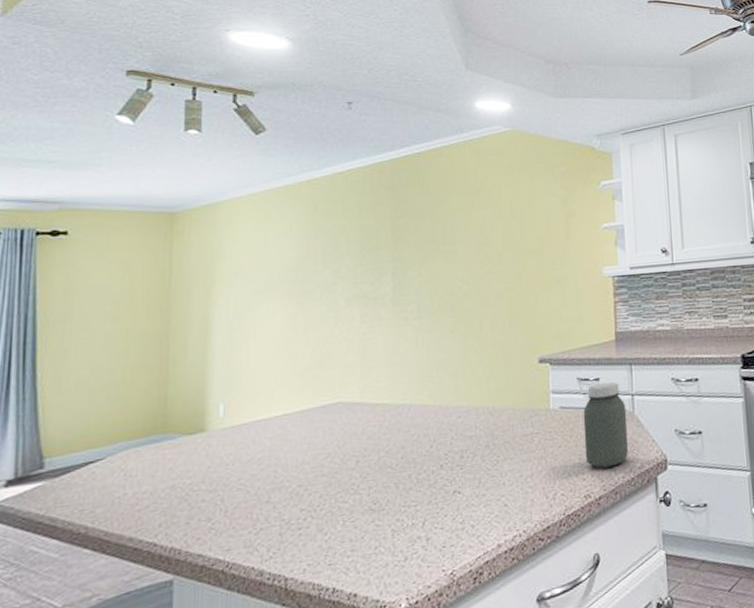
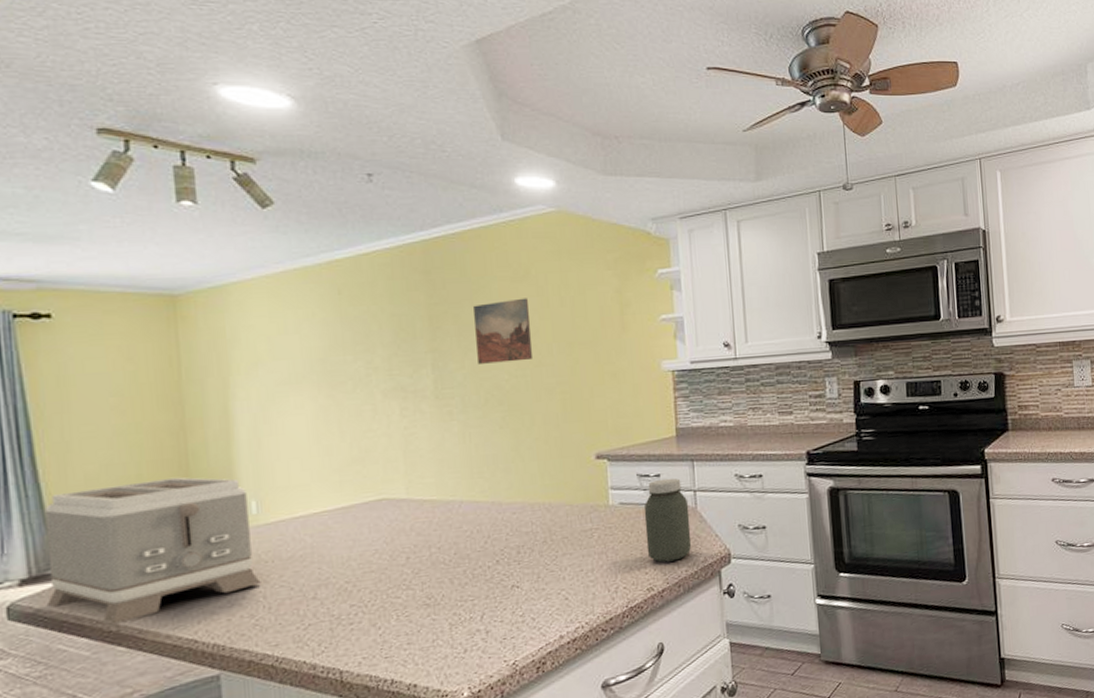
toaster: none [27,381,221,526] -> present [44,477,261,624]
wall art: none [433,210,485,272] -> present [473,298,534,364]

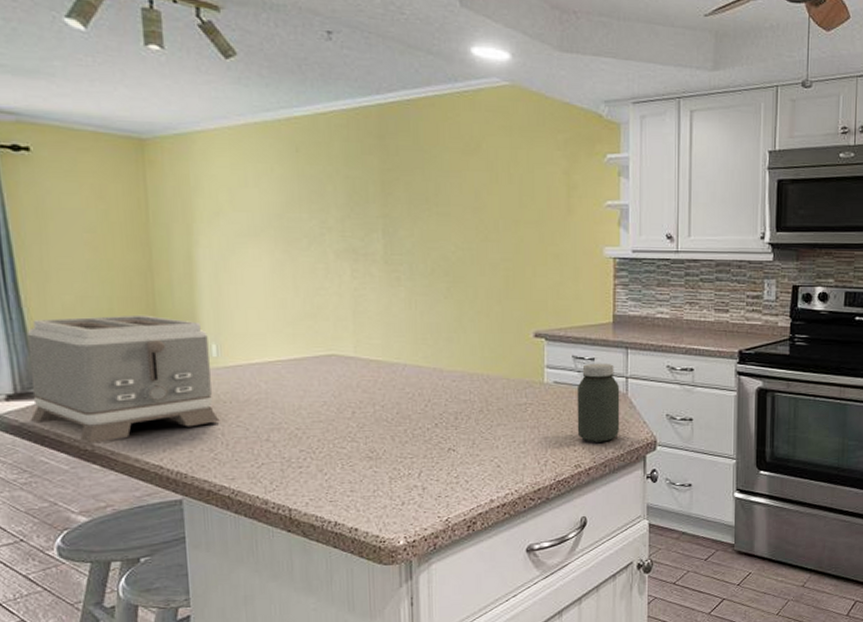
wall art: present [473,298,534,364] -> none [425,171,480,235]

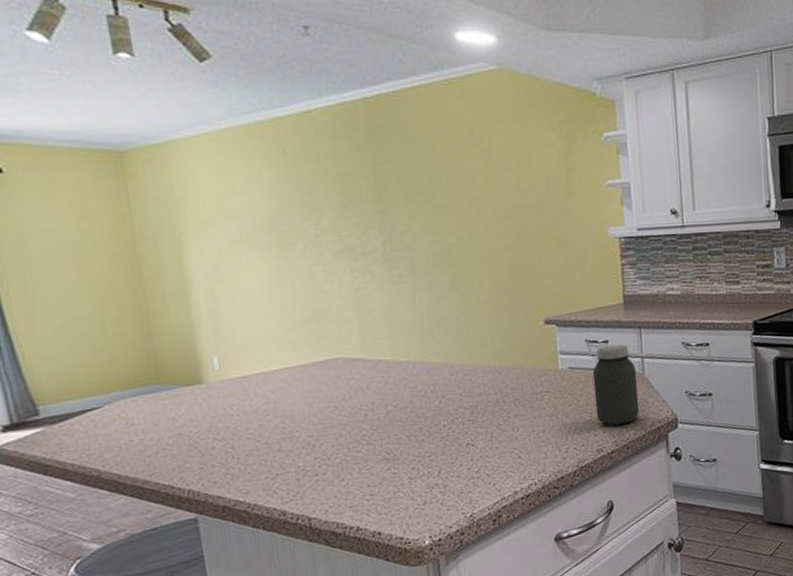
toaster: present [26,314,220,444] -> none [17,332,229,469]

